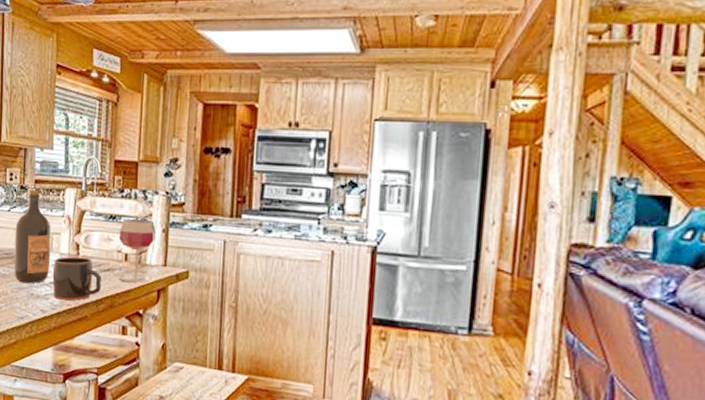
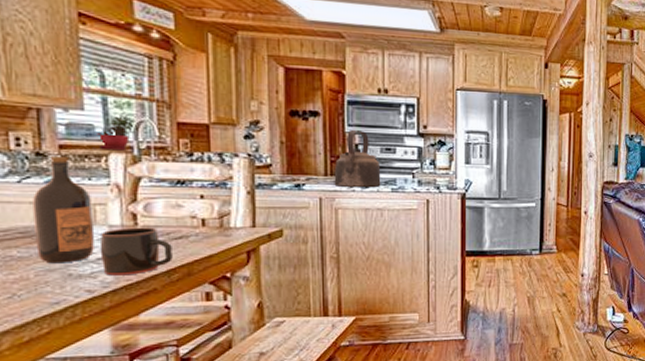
succulent plant: none [55,153,86,188] -> present [92,114,137,152]
wineglass: present [119,218,157,284] -> none [192,182,241,248]
kettle: none [238,167,285,234] -> present [334,129,381,188]

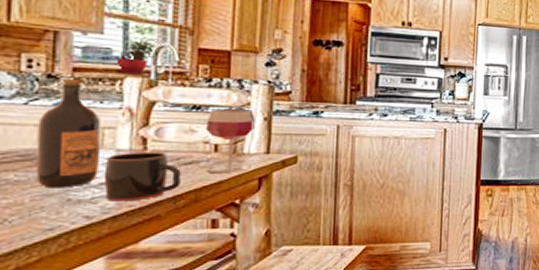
wineglass: none [192,182,241,248] -> present [206,108,256,174]
kettle: present [334,129,381,188] -> none [353,59,401,117]

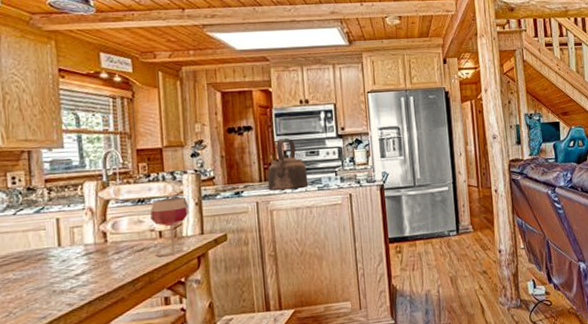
wine bottle: present [35,78,101,188] -> none [25,188,74,283]
mug: present [103,151,181,201] -> none [77,242,136,289]
succulent plant: present [107,39,157,77] -> none [70,148,105,181]
kettle: none [353,59,401,117] -> present [267,138,309,192]

